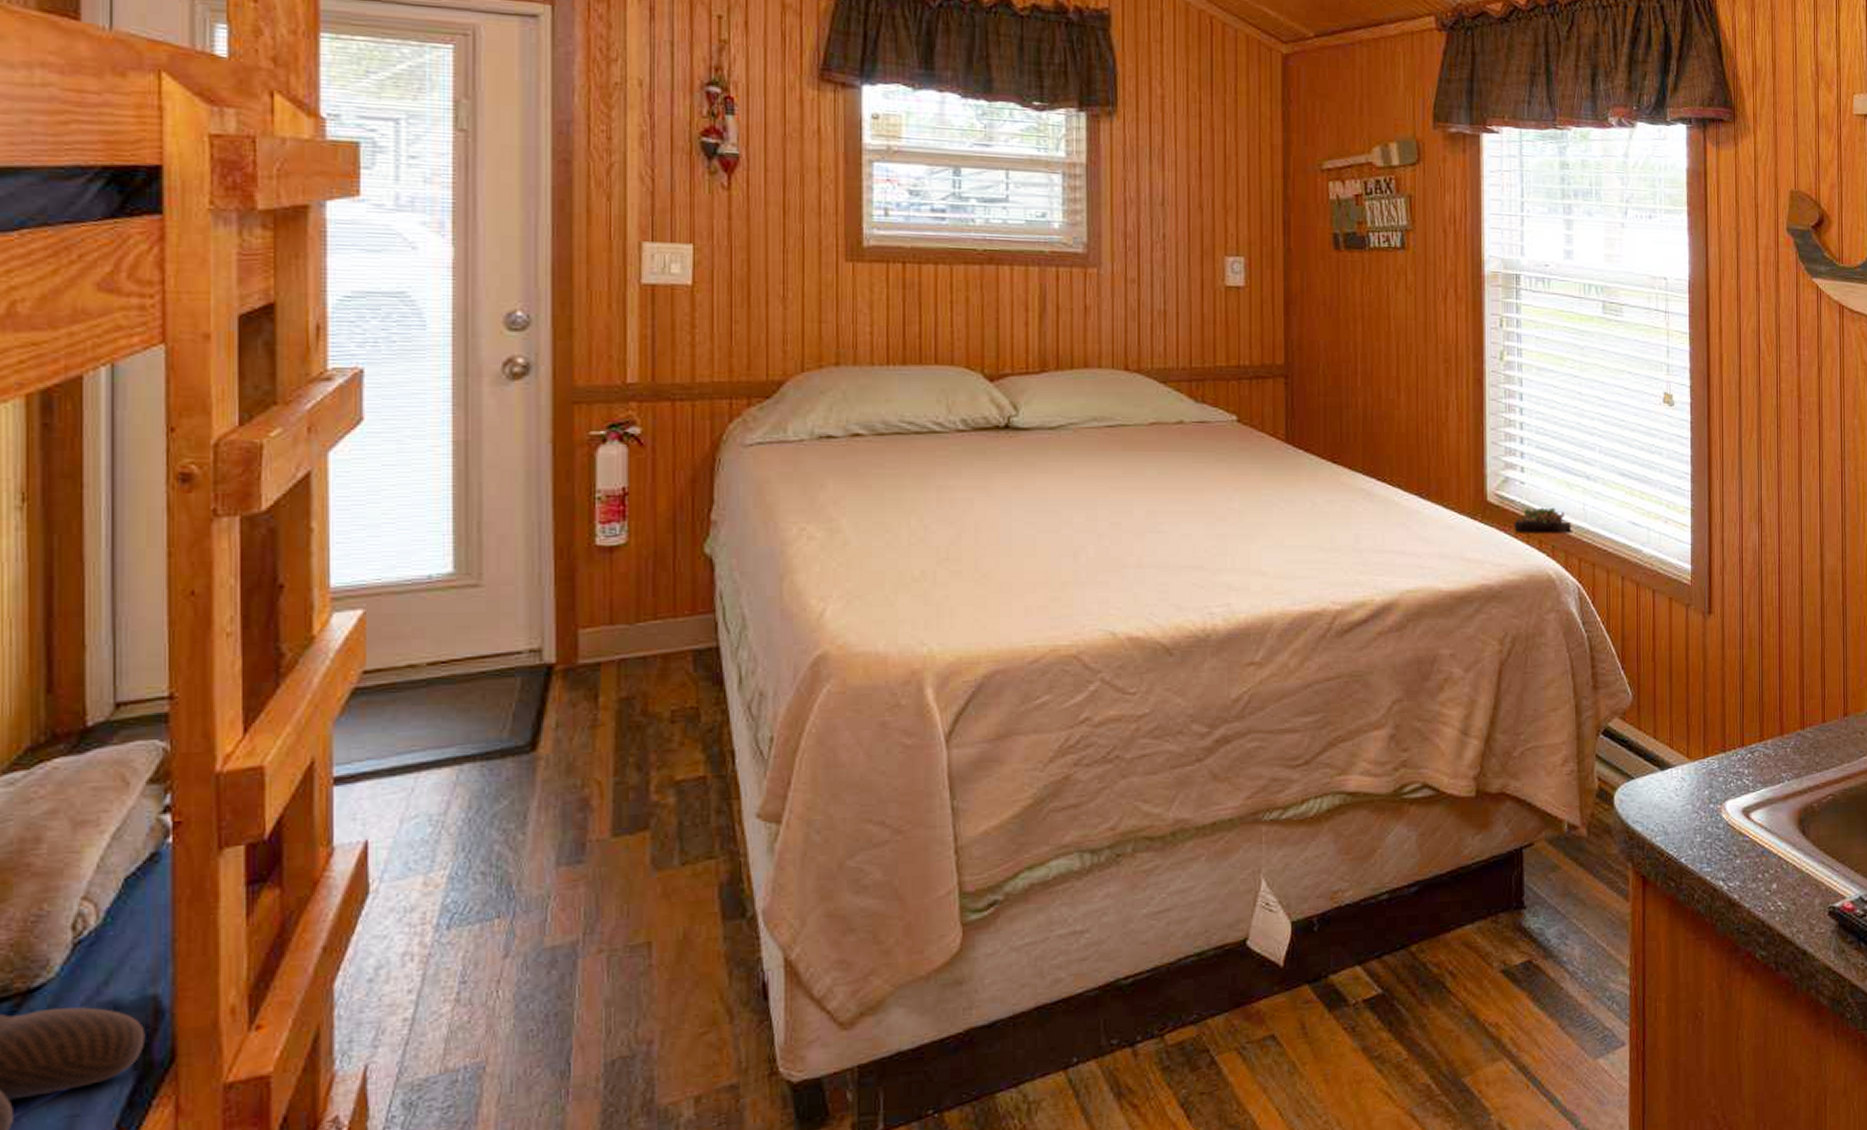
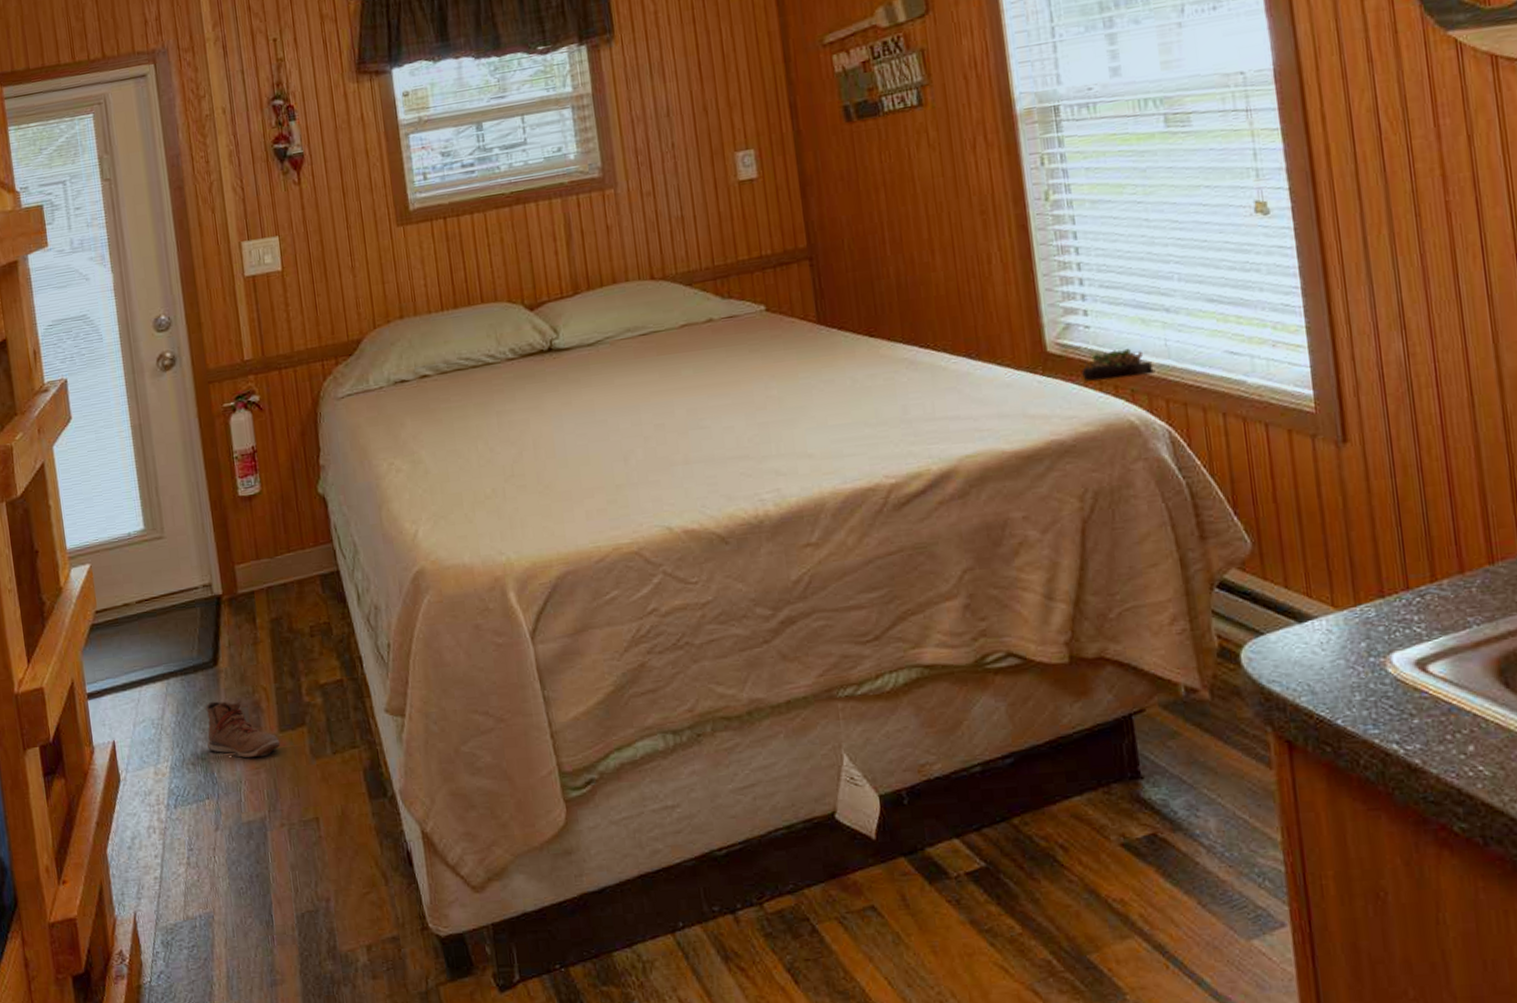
hiking boot: none [508,792,612,868] -> present [205,697,281,759]

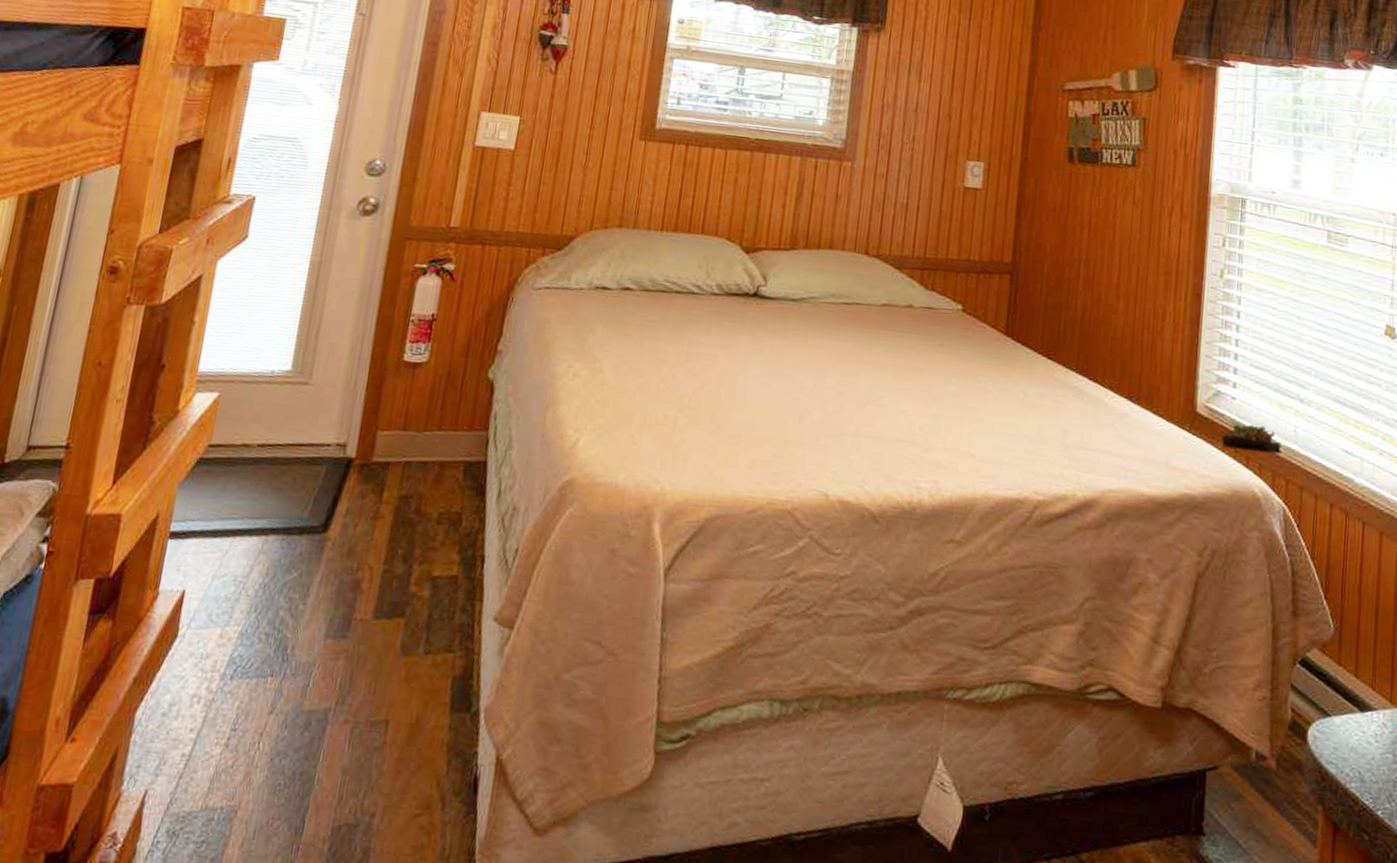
hiking boot: present [205,697,281,759] -> none [288,570,371,643]

